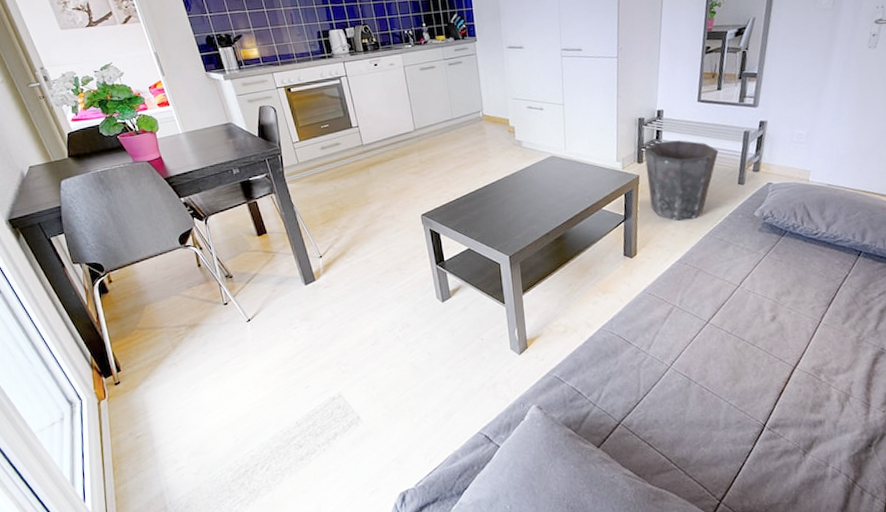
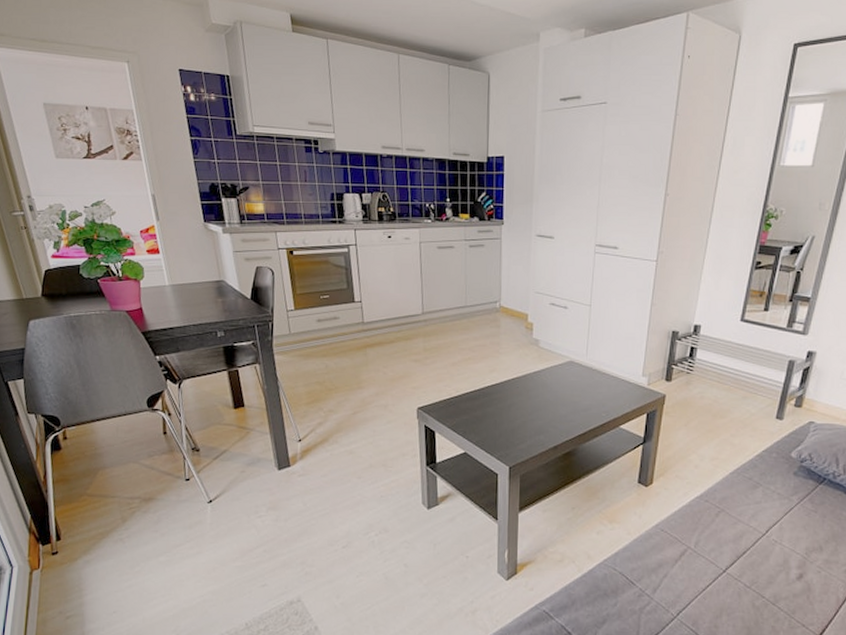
waste bin: present [644,140,719,221] -> none [674,360,758,452]

